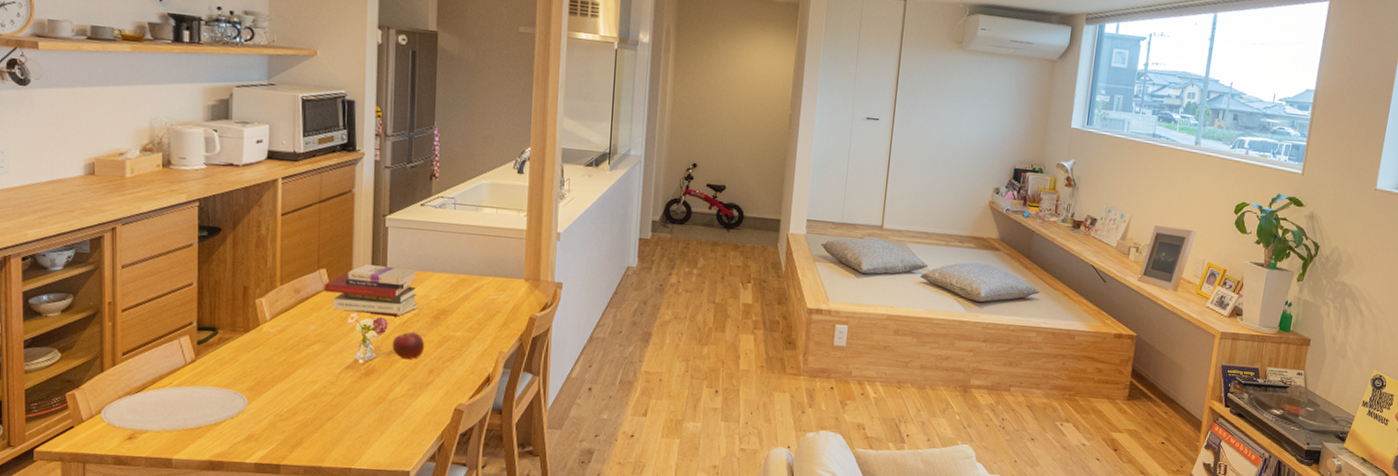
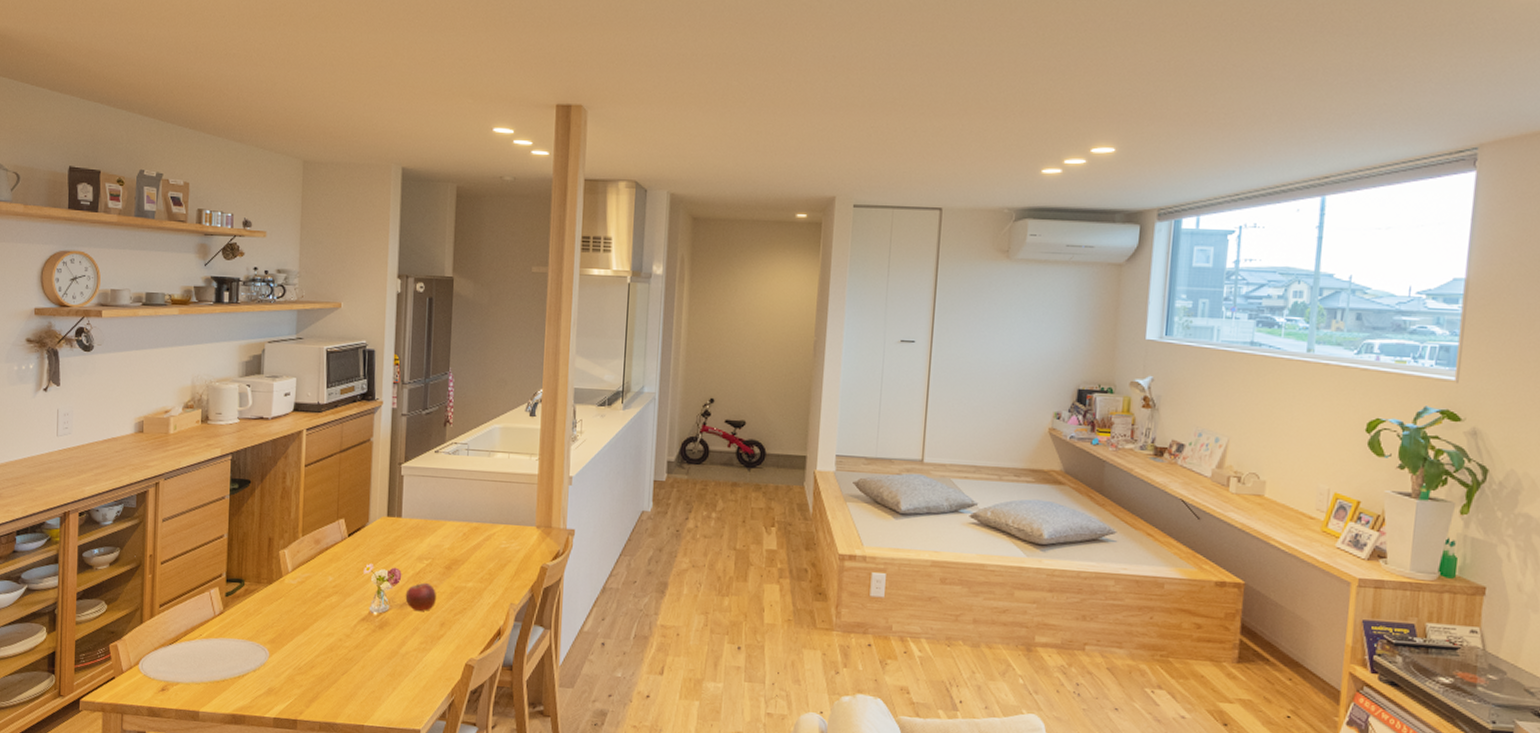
books: present [324,264,417,317] -> none [342,514,430,567]
picture frame: present [1137,225,1197,293] -> none [1241,450,1317,531]

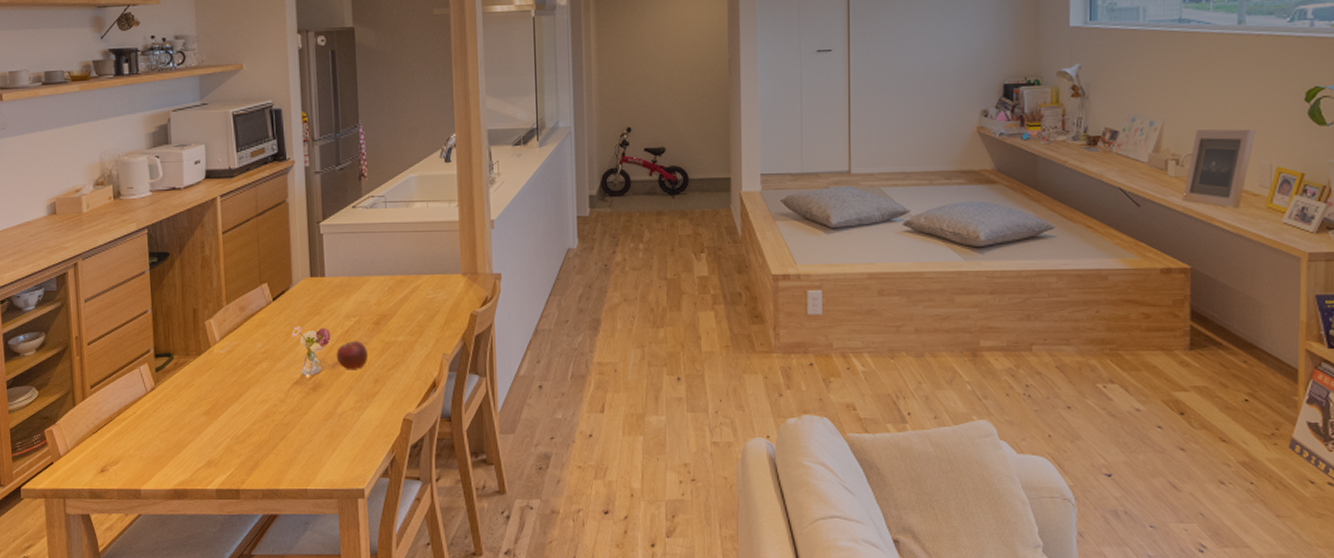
plate: present [138,637,270,684] -> none [75,414,206,464]
picture frame: none [1241,450,1317,531] -> present [1182,129,1256,209]

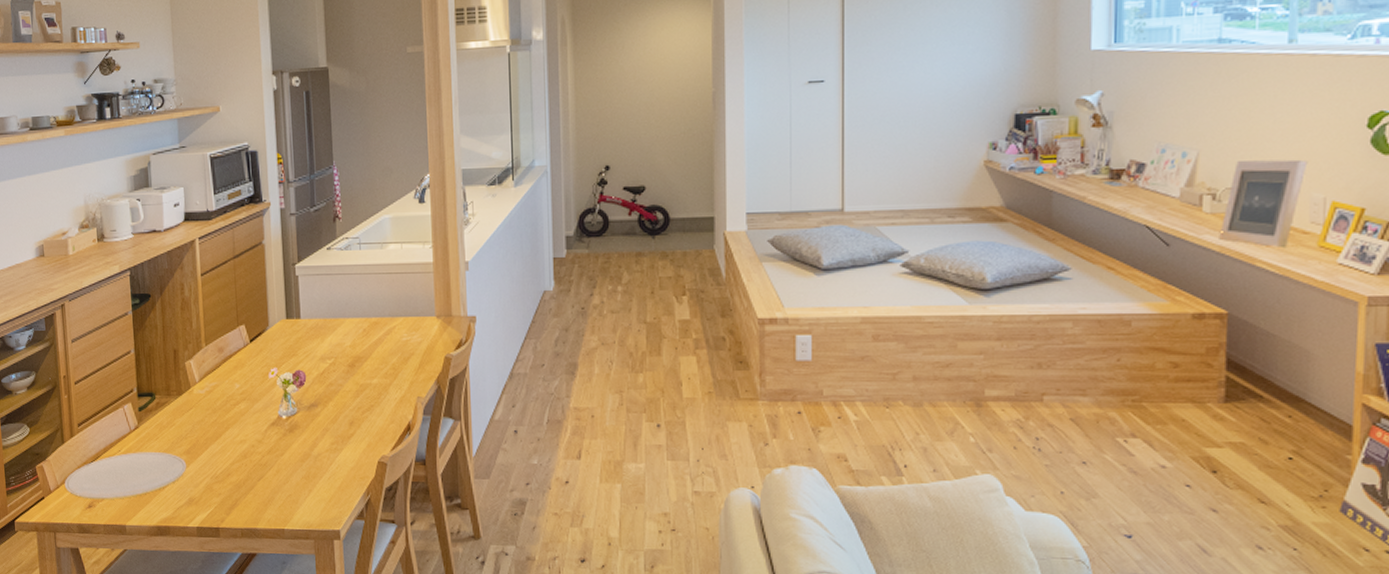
plate: none [75,414,206,464] -> present [64,452,187,500]
fruit: present [336,340,369,369] -> none [312,382,344,411]

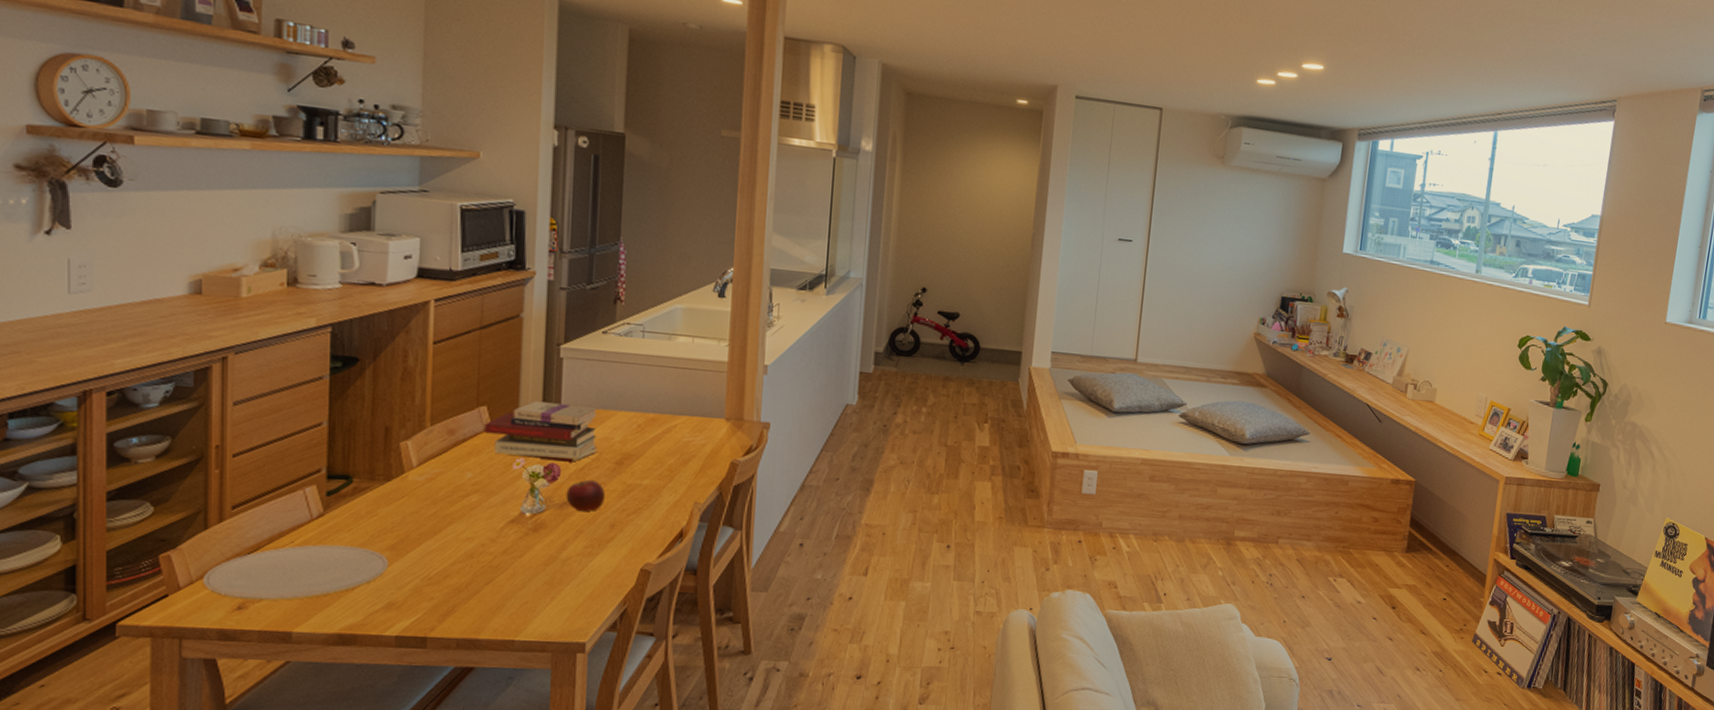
books: none [245,316,332,368] -> present [484,401,597,462]
fruit: none [312,382,344,411] -> present [566,479,606,511]
picture frame: present [1219,159,1308,249] -> none [1415,360,1479,434]

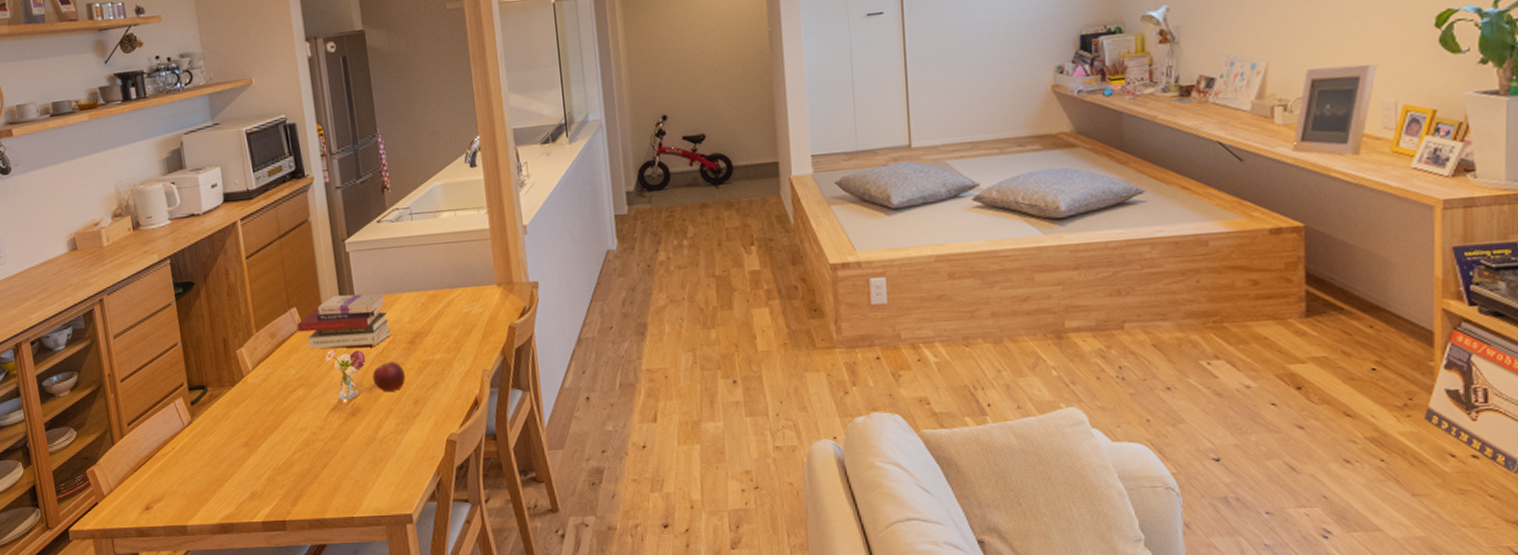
plate: present [202,544,390,601] -> none [118,446,247,502]
picture frame: none [1415,360,1479,434] -> present [1292,64,1378,157]

